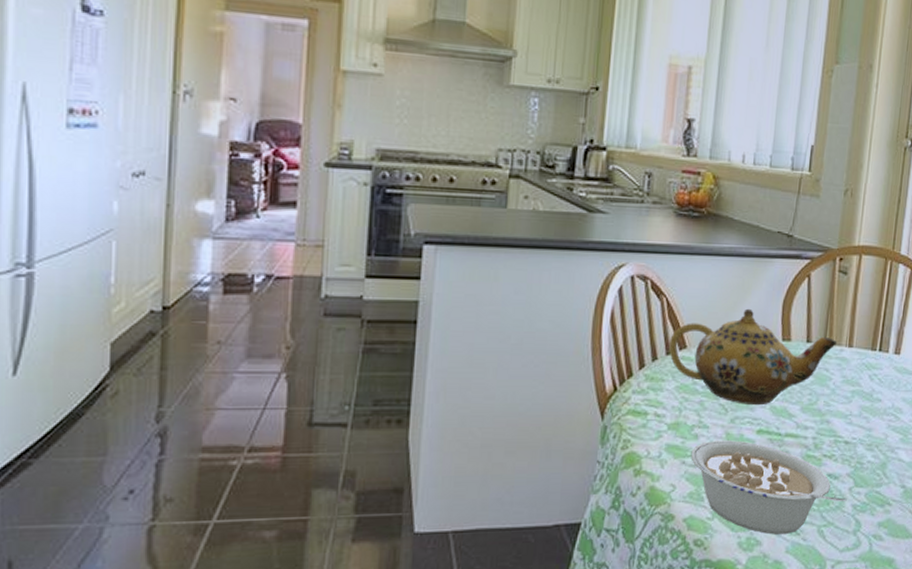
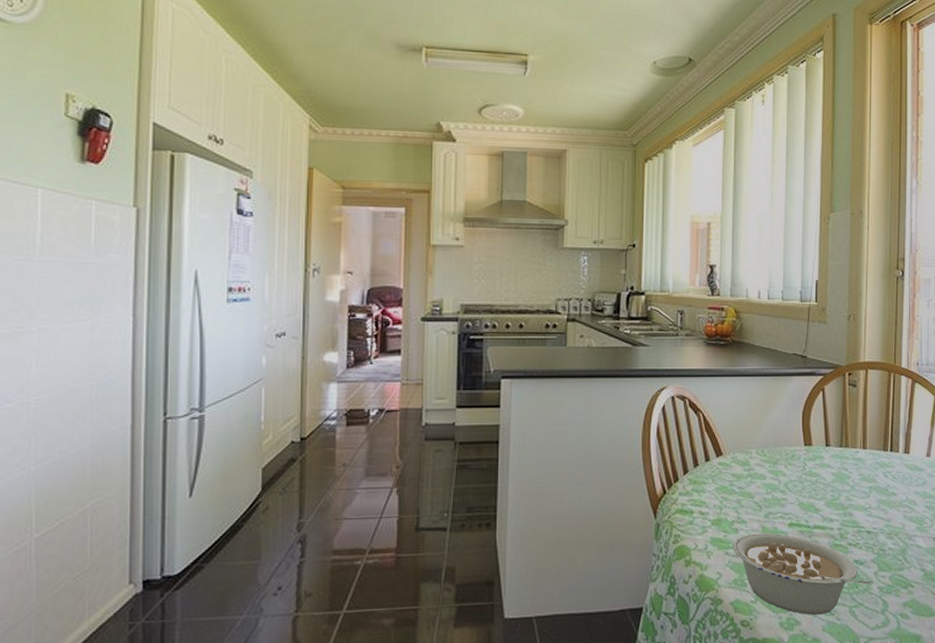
teapot: present [669,308,837,406] -> none [708,419,853,502]

